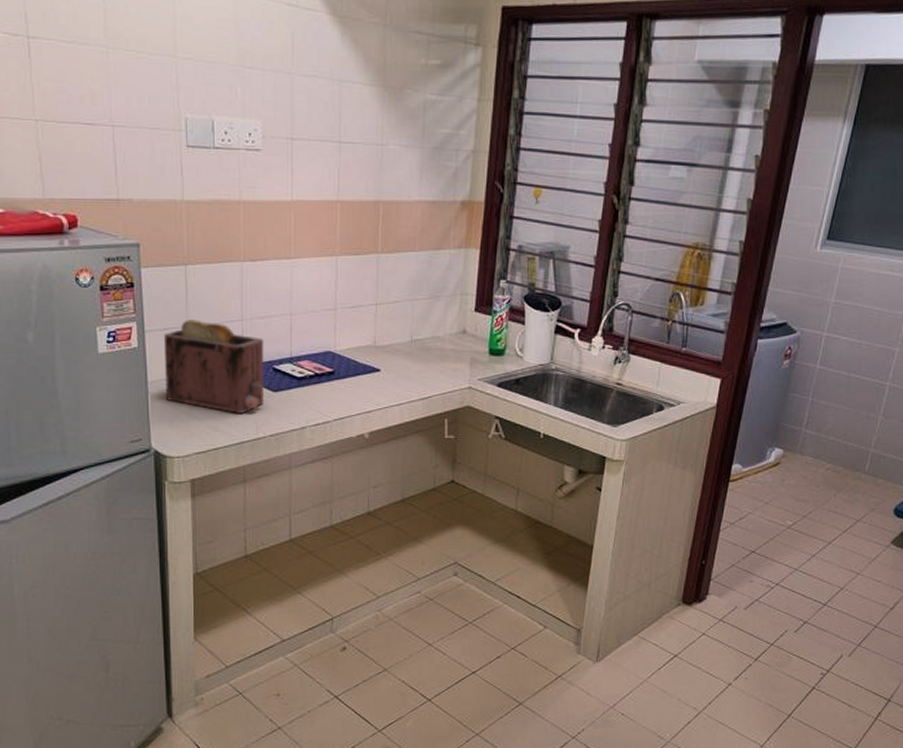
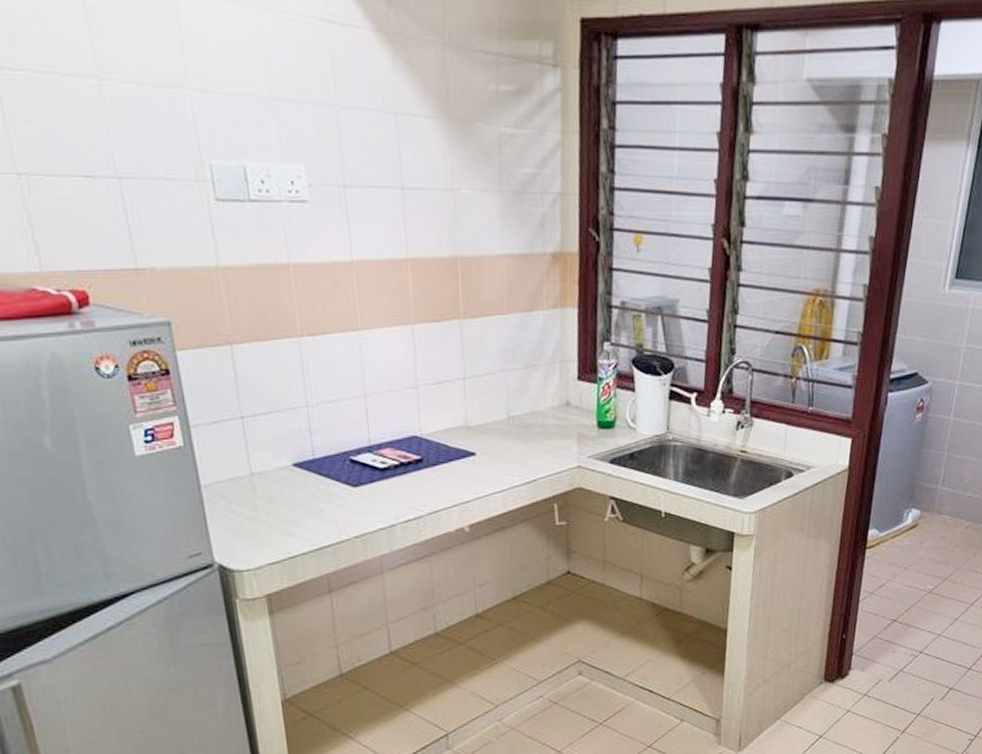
toaster: present [163,319,265,413] -> none [213,408,343,515]

